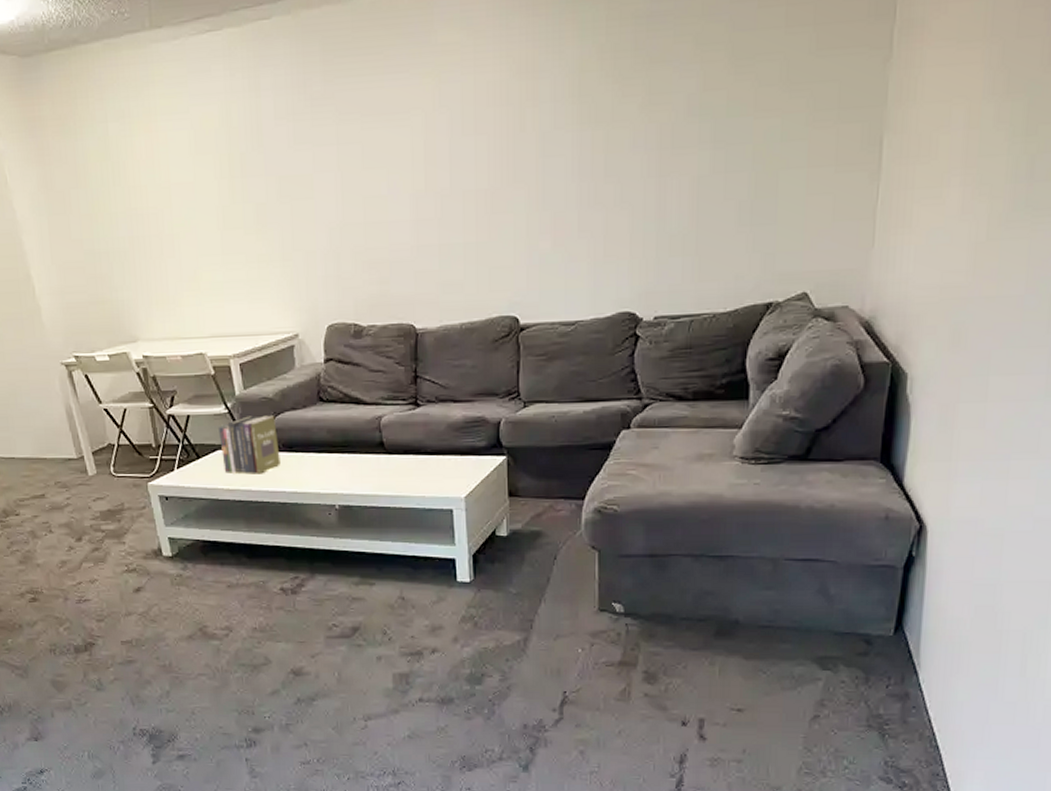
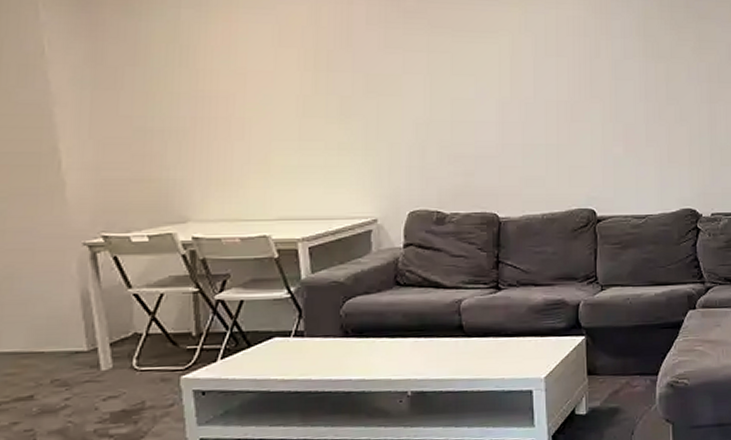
books: present [219,415,280,474] -> none [277,300,348,363]

